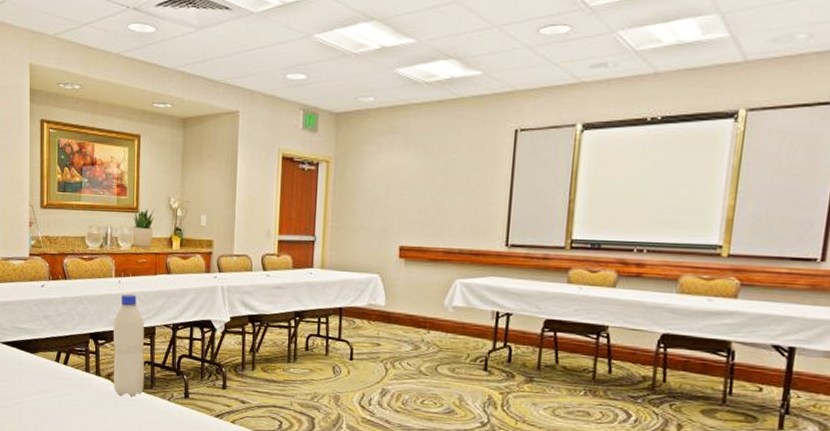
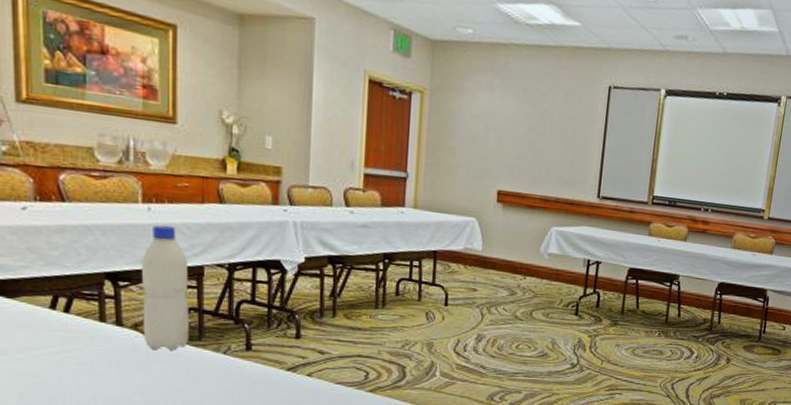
planter: present [131,208,154,249] -> none [166,119,200,170]

